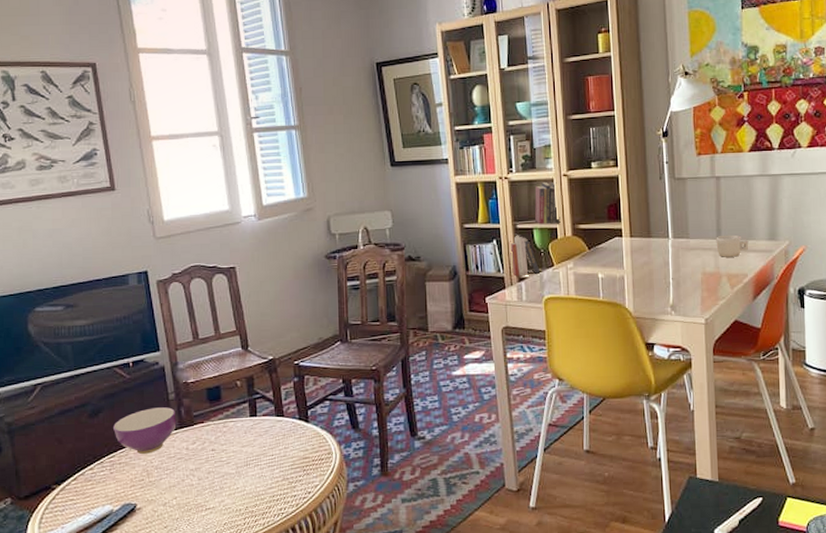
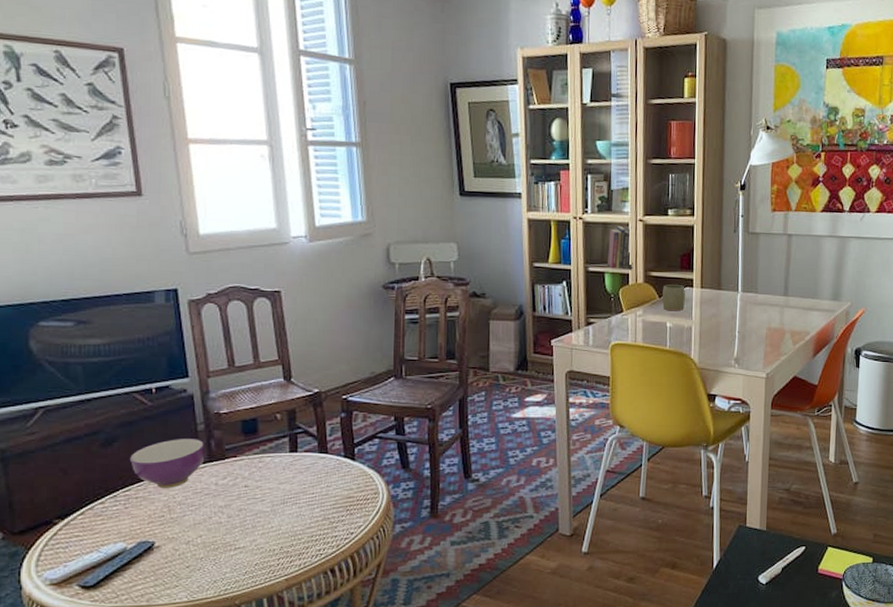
books: present [509,233,540,277] -> none [579,276,608,321]
mug: none [592,236,615,262] -> present [662,284,685,311]
cup: present [716,234,749,257] -> none [783,292,814,315]

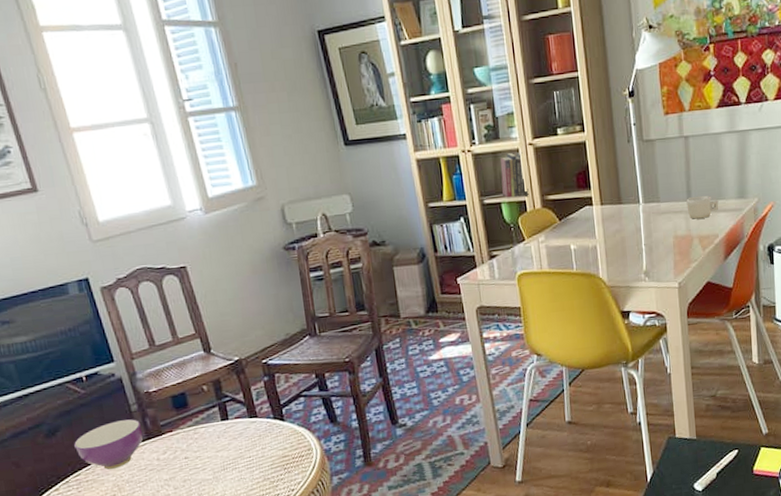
mug: present [662,284,685,311] -> none [562,205,587,233]
cup: none [783,292,814,315] -> present [686,195,719,219]

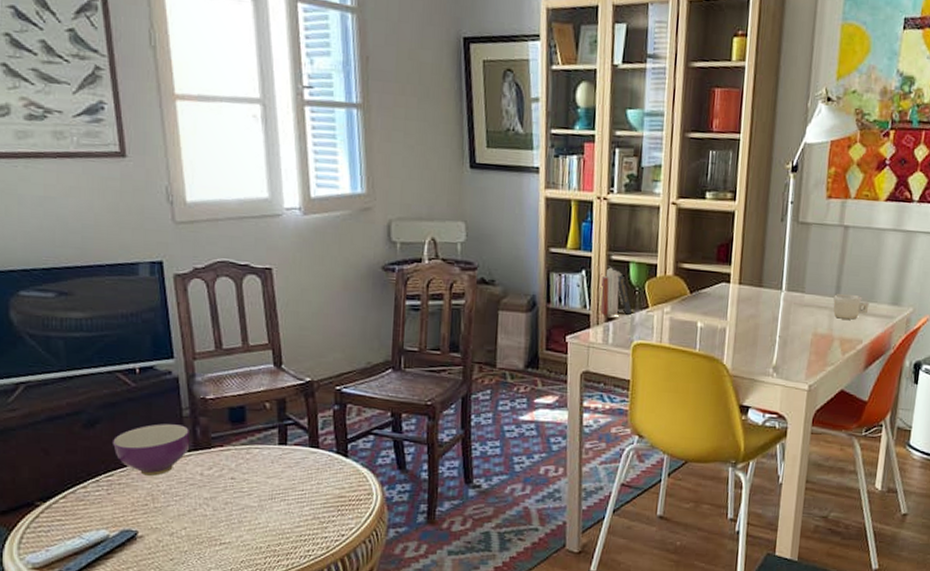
books: none [477,209,511,255] -> present [599,265,632,316]
books: present [500,152,529,198] -> none [633,209,663,260]

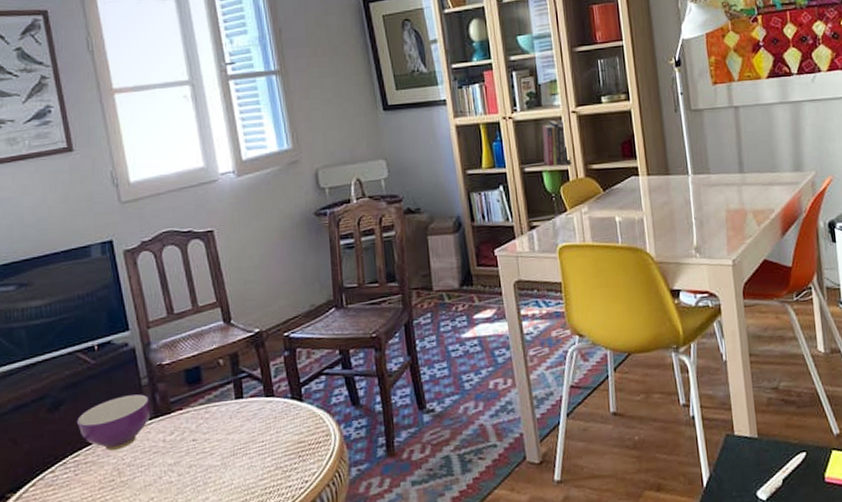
books: present [599,265,632,316] -> none [517,178,552,225]
books: none [633,209,663,260] -> present [542,120,572,167]
cup: present [833,293,870,320] -> none [738,167,774,193]

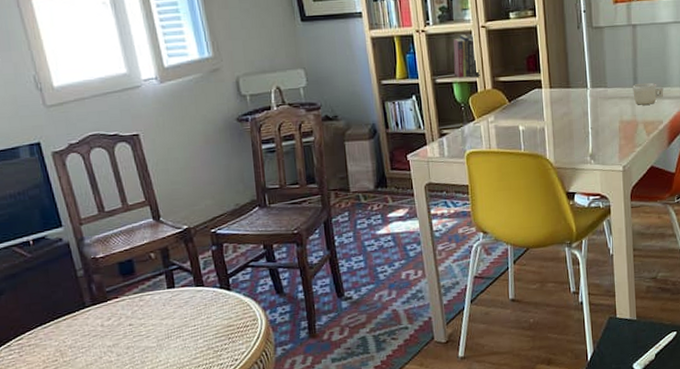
bowl: present [76,394,151,450] -> none [17,284,89,334]
cup: none [738,167,774,193] -> present [632,82,664,105]

